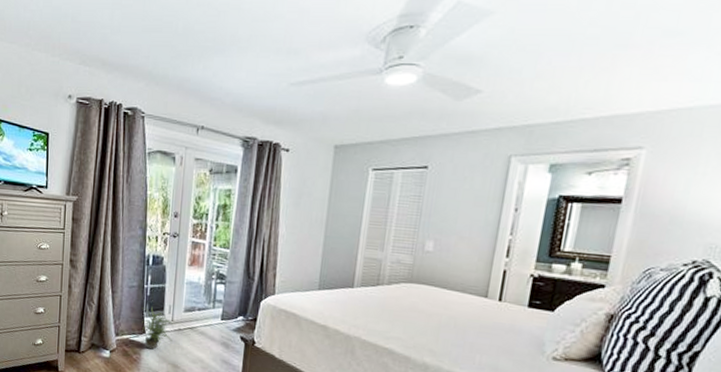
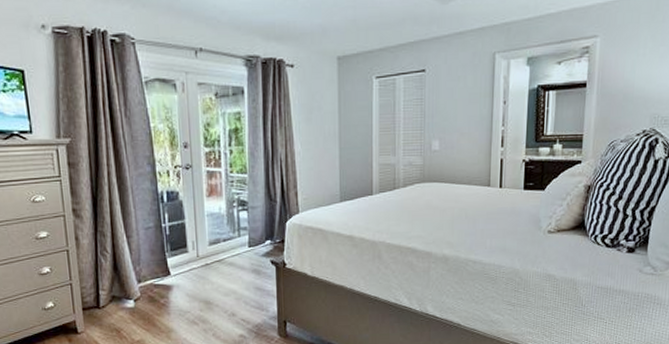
potted plant: present [142,306,174,350] -> none [162,245,201,290]

